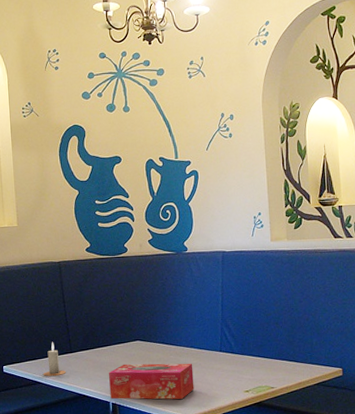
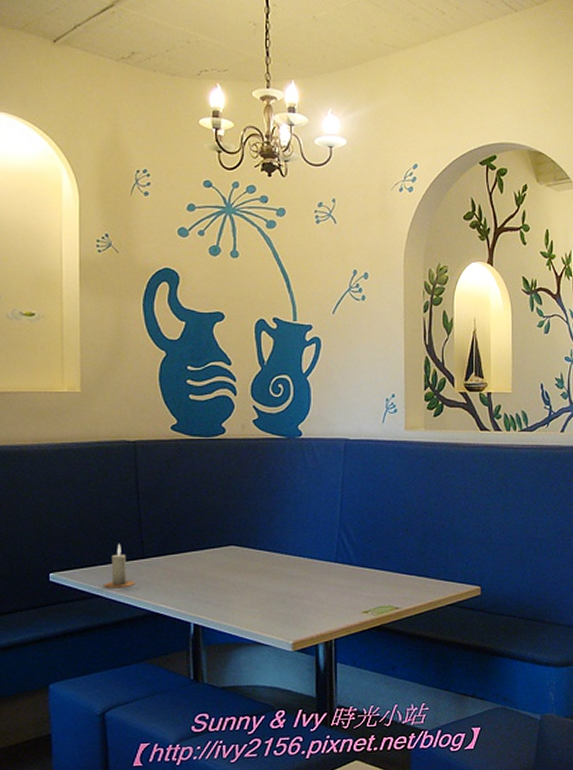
tissue box: present [109,363,194,400] -> none [192,574,301,621]

